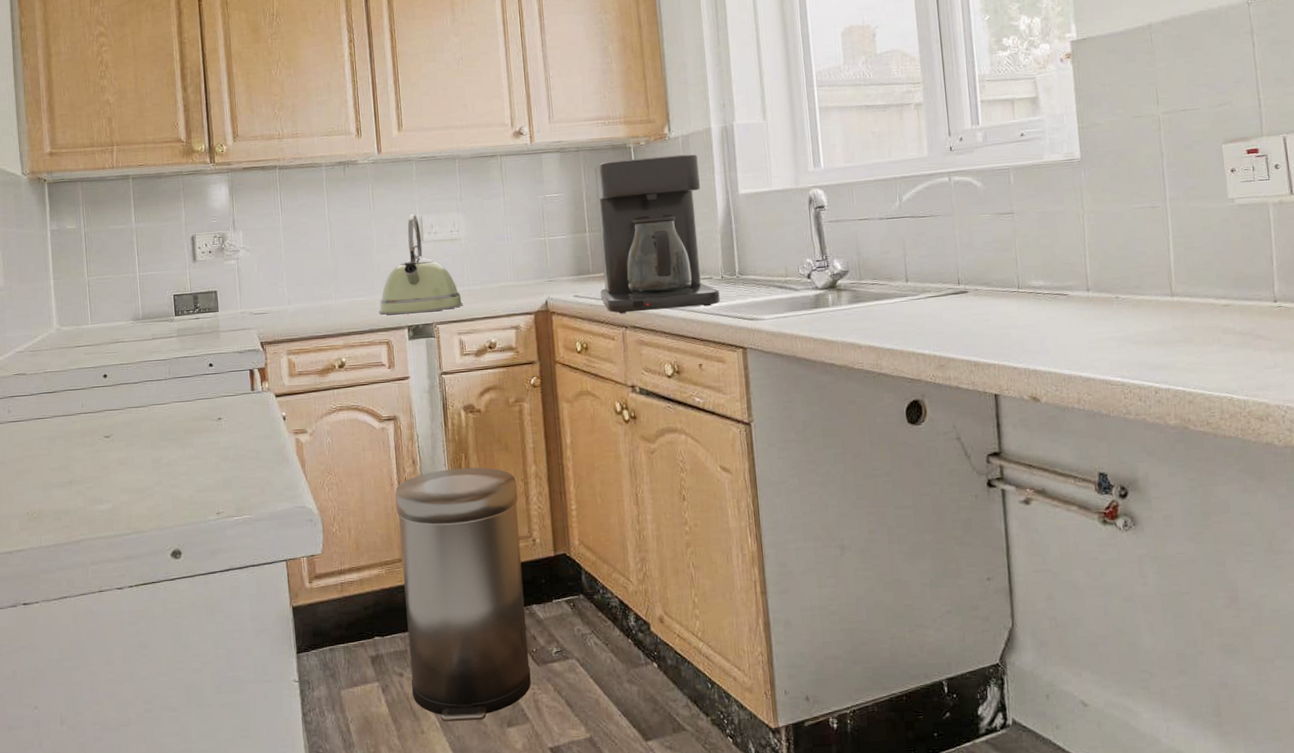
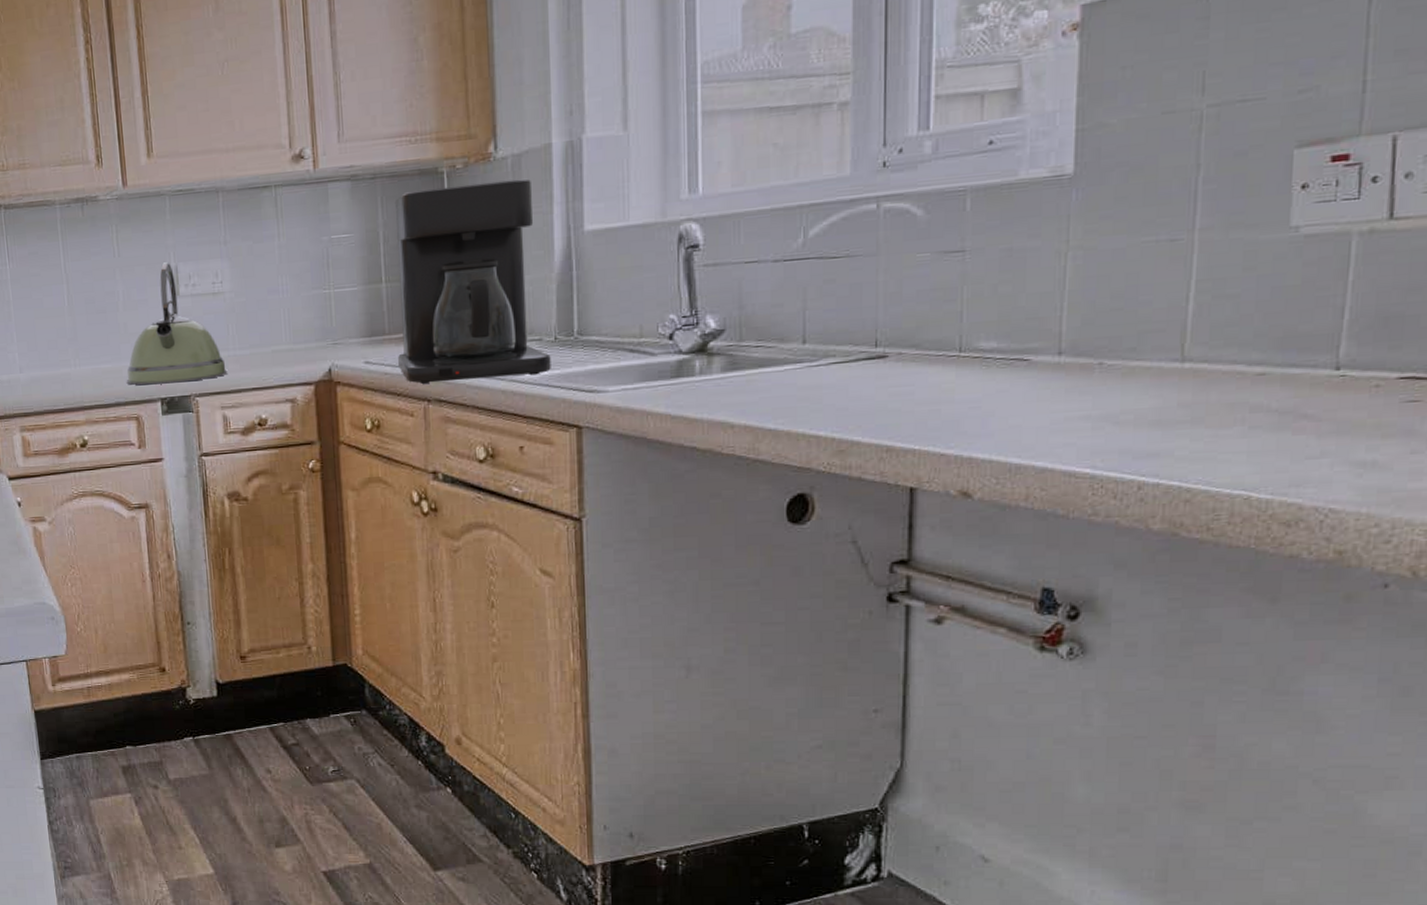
pedal bin: present [395,467,531,722] -> none [147,564,303,839]

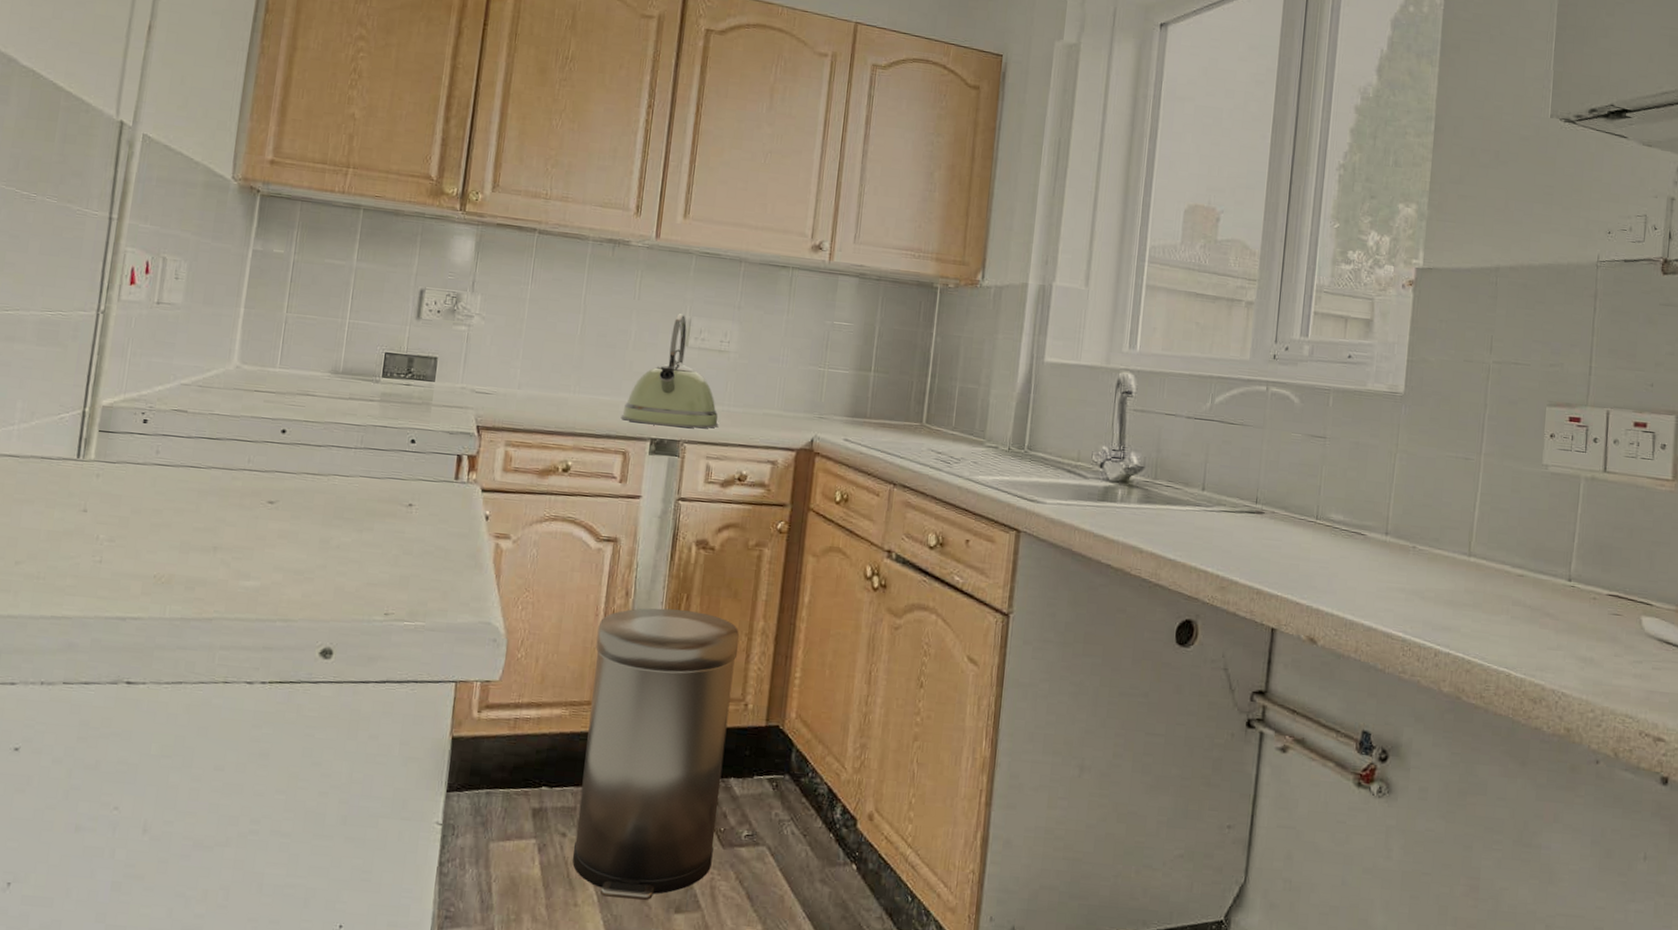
pedal bin: none [147,564,303,839] -> present [573,608,740,901]
coffee maker: present [394,179,551,384] -> none [873,298,1008,478]

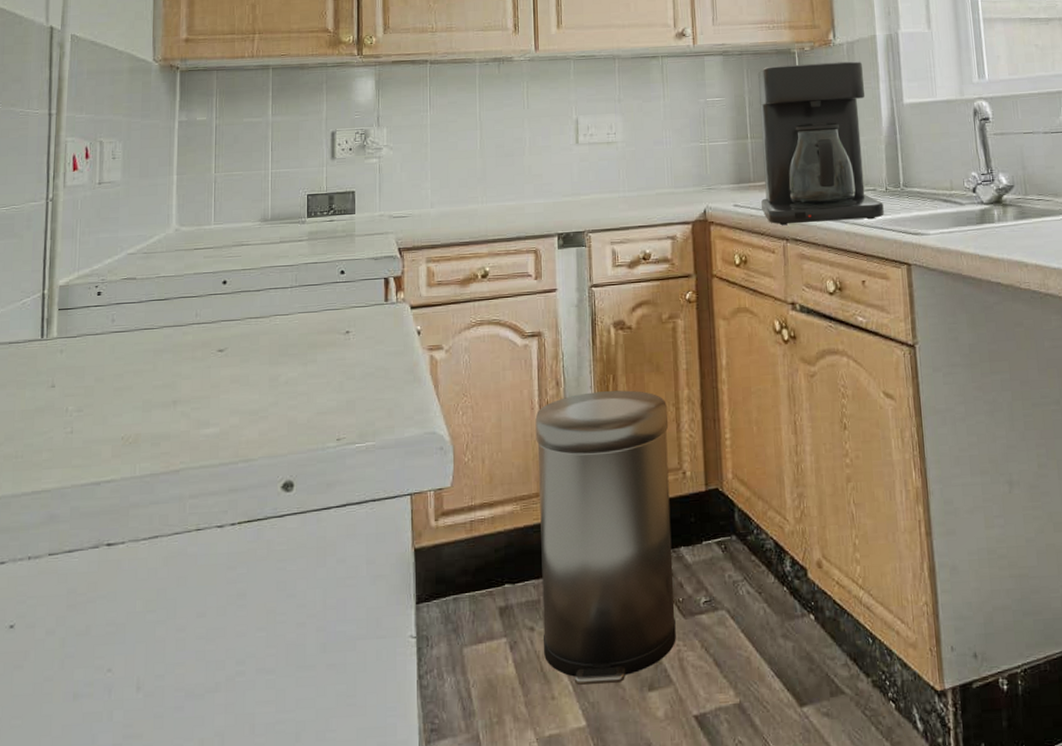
kettle: present [621,313,719,429] -> none [527,115,618,221]
coffee maker: none [873,298,1008,478] -> present [757,61,884,225]

